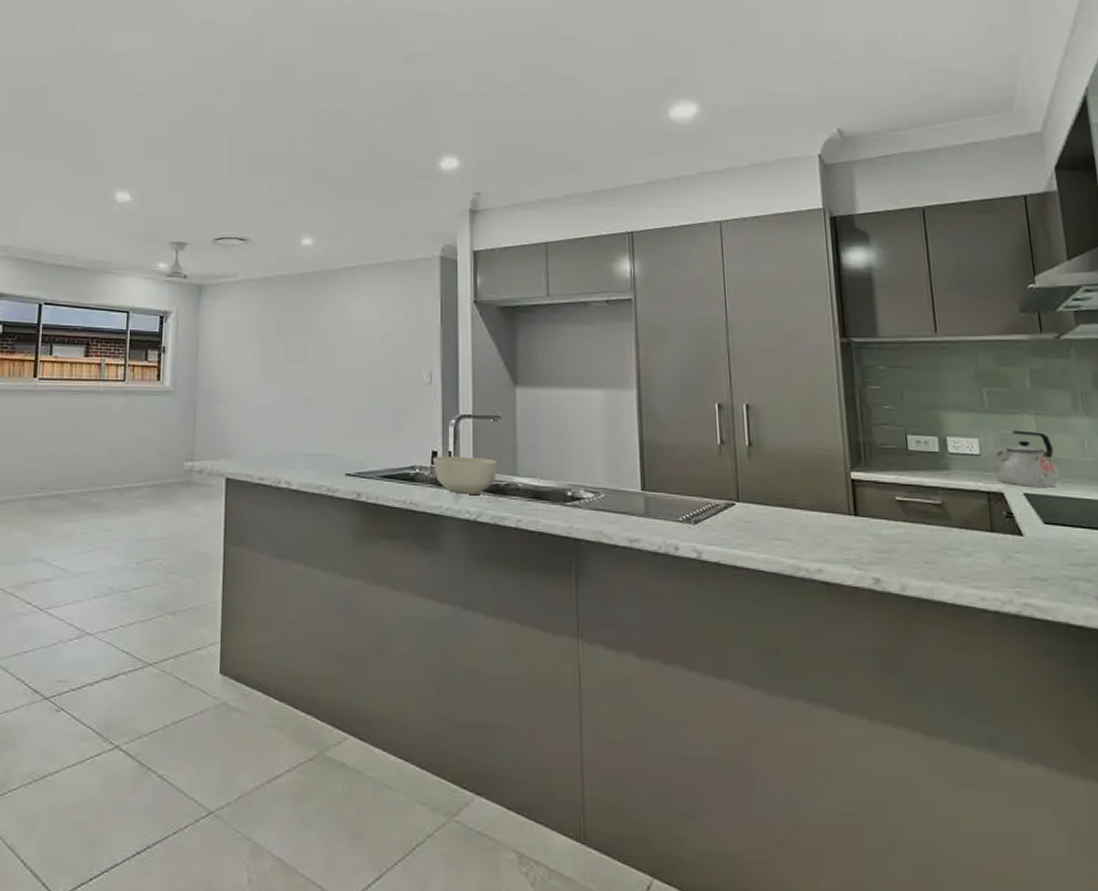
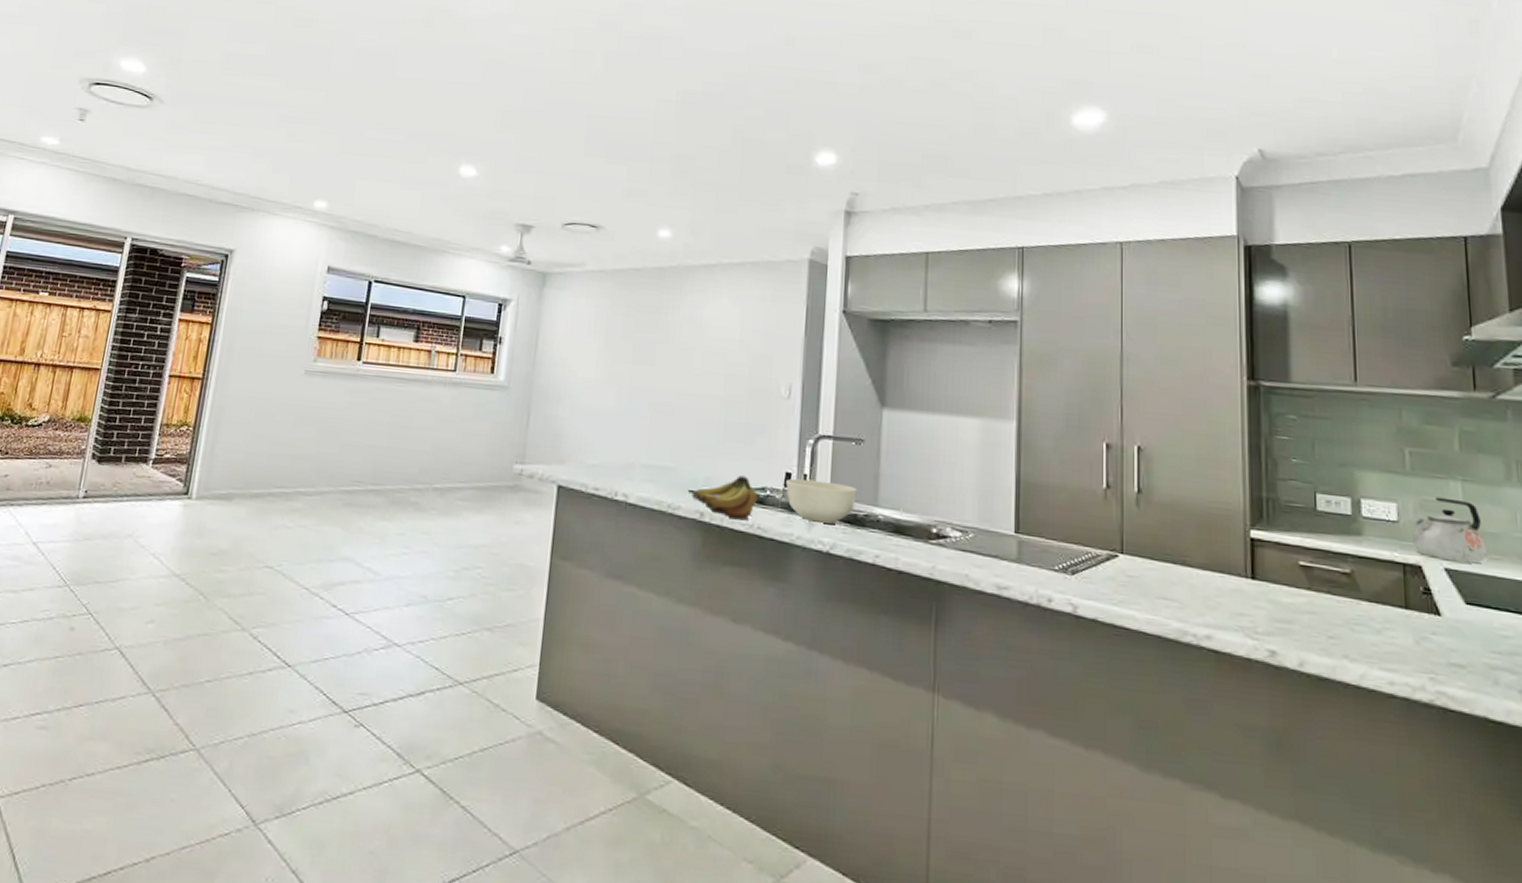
fruit: none [348,457,408,497] -> present [691,475,758,520]

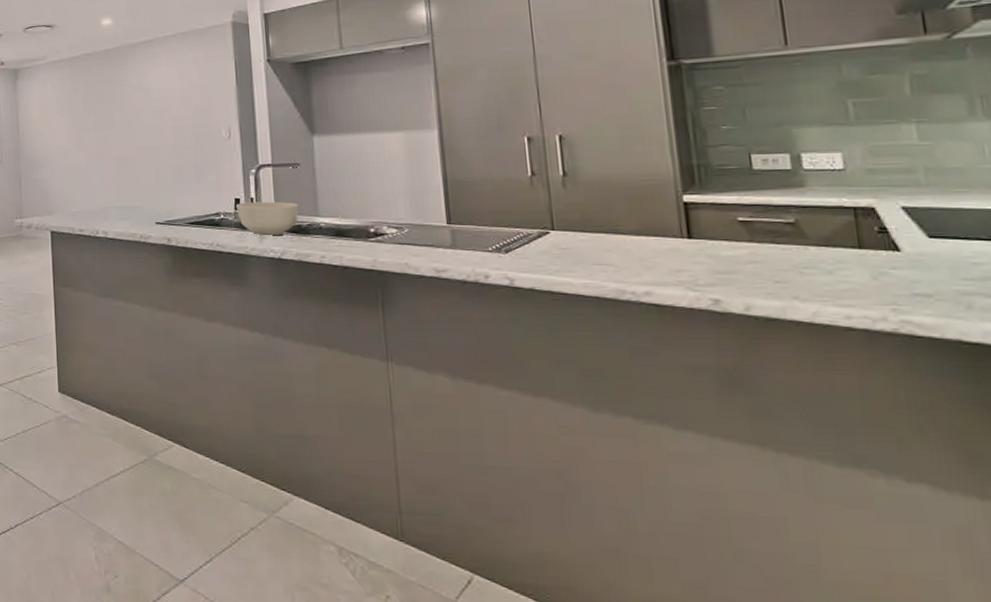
fruit: present [691,475,758,520] -> none [158,205,214,241]
kettle: present [1413,497,1489,564] -> none [862,140,953,200]

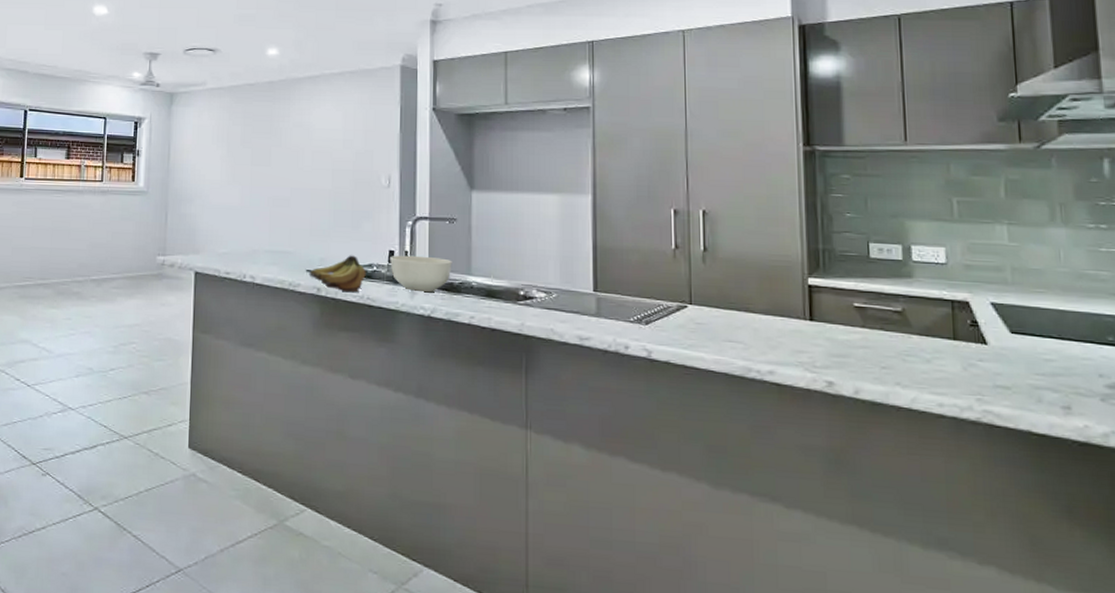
fruit: none [158,205,214,241] -> present [309,255,366,293]

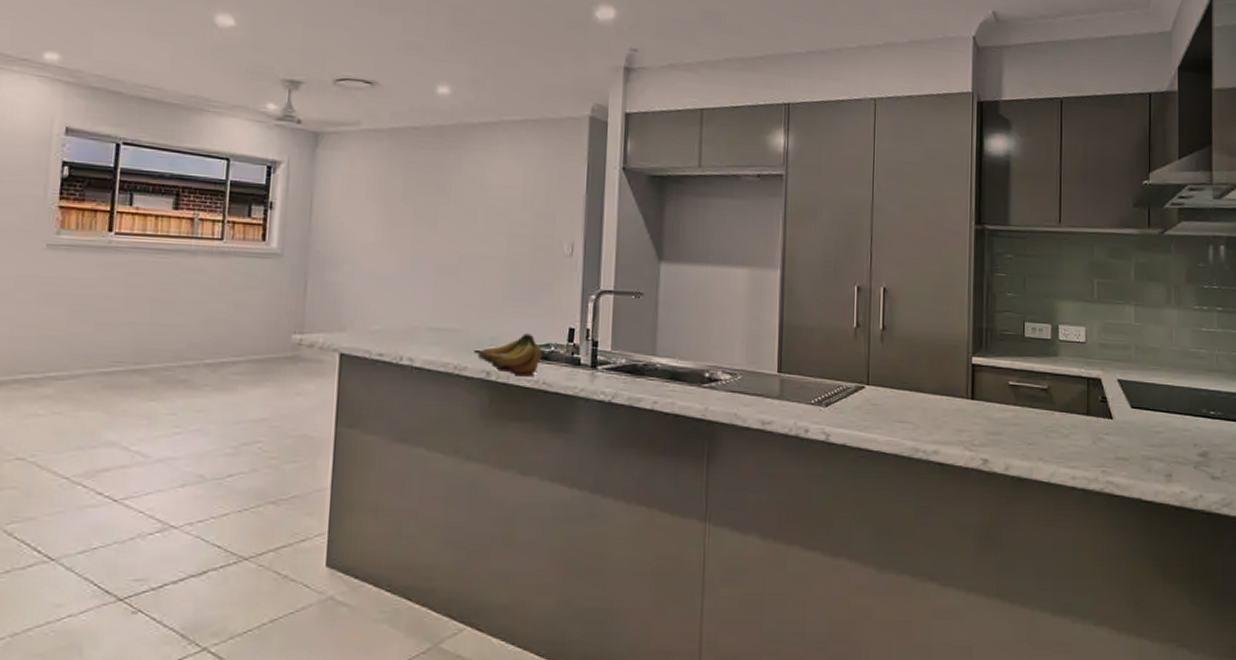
bowl: present [390,255,452,293] -> none [569,333,637,376]

